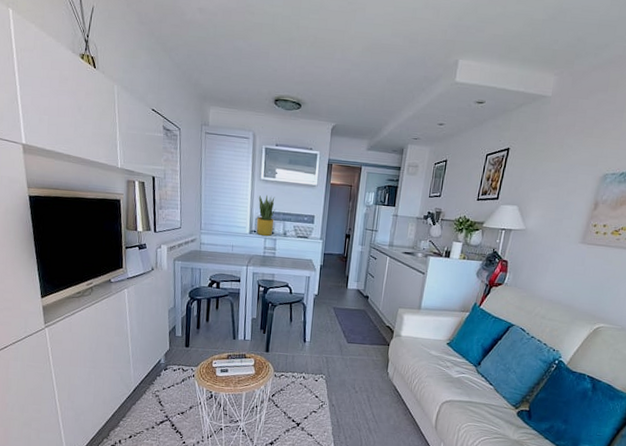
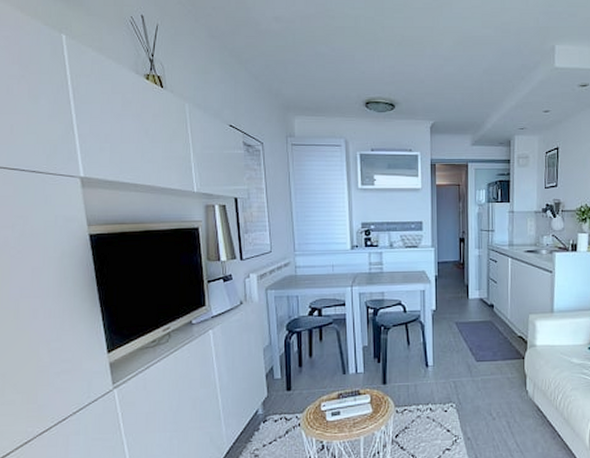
planter: present [256,195,275,237] -> none [357,204,378,251]

